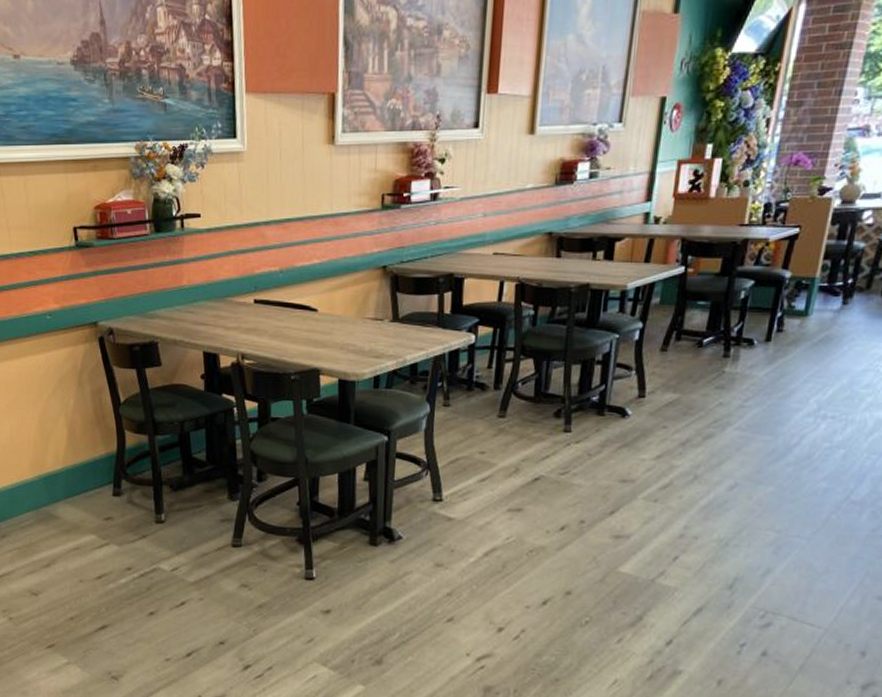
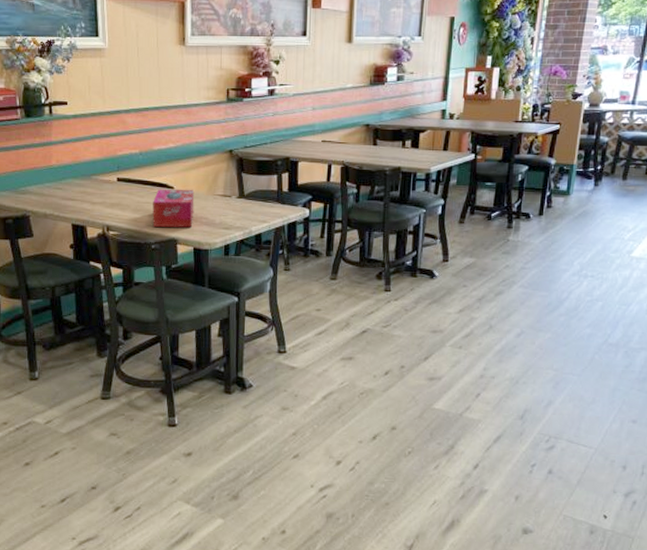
tissue box: none [292,311,341,356] -> present [152,189,195,228]

